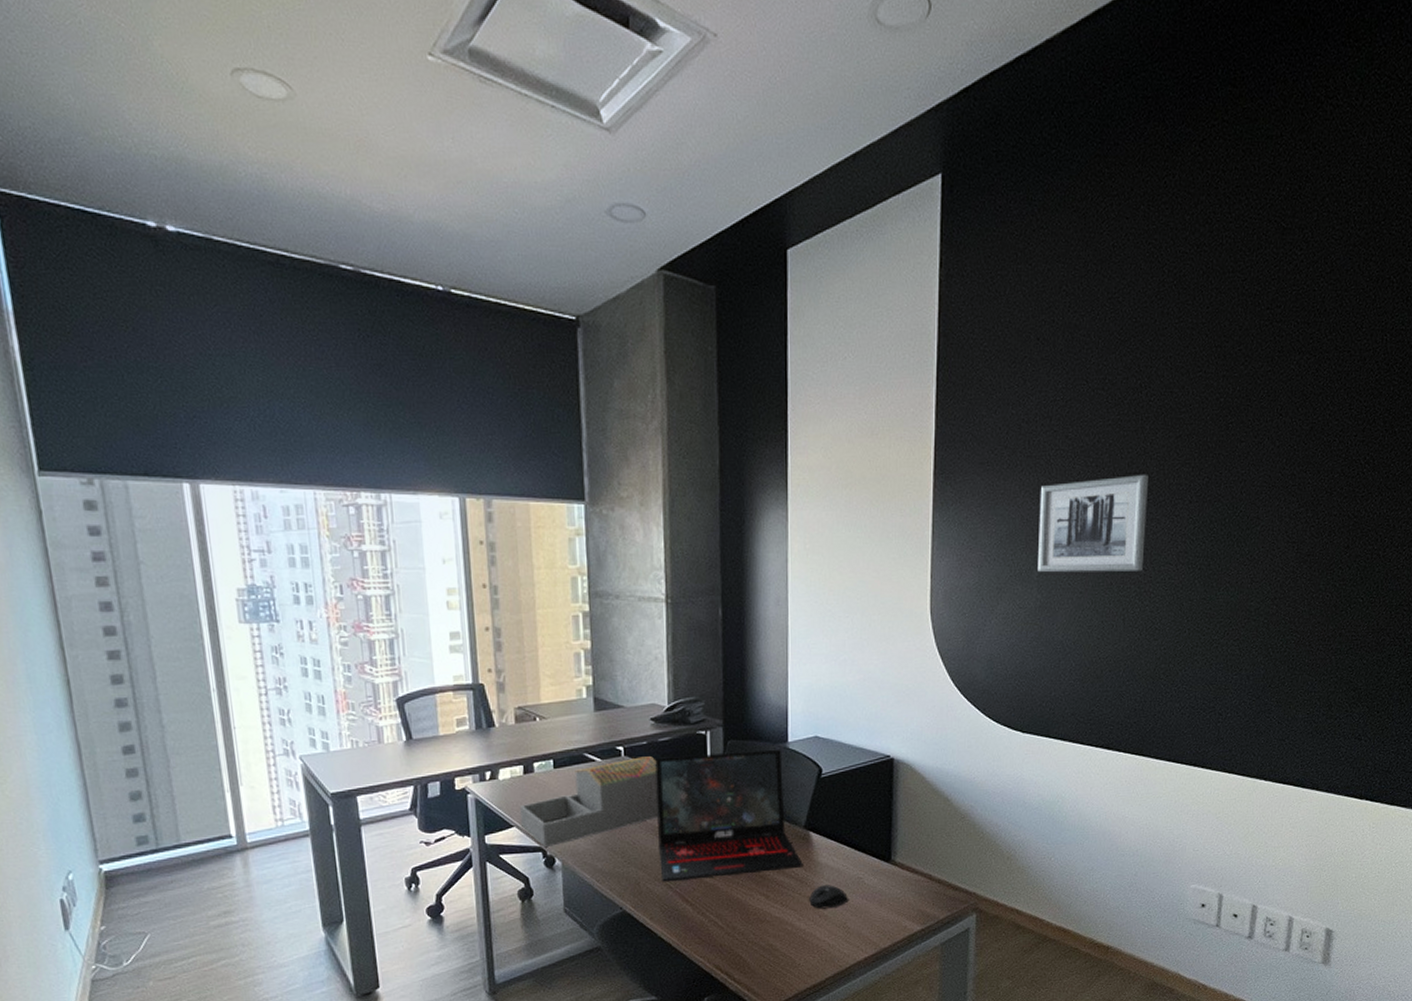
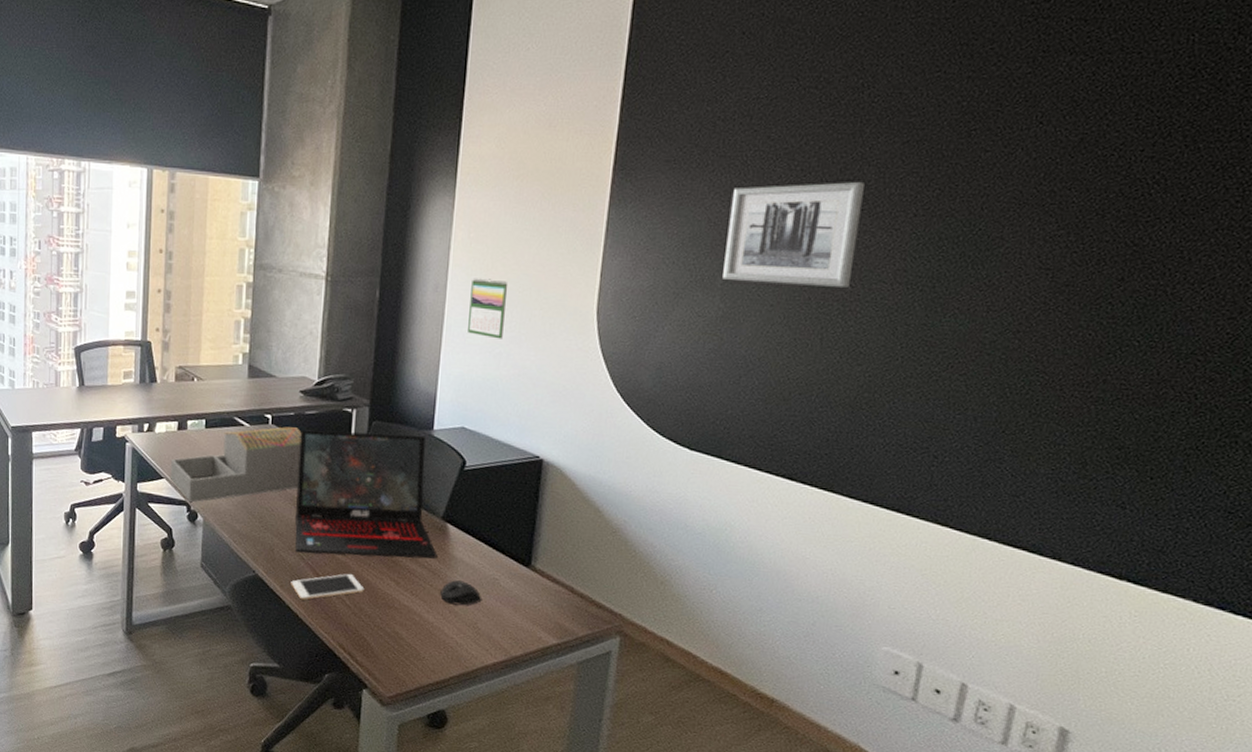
cell phone: none [660,894,735,929] -> present [291,573,365,600]
calendar: none [812,588,847,647] -> present [468,278,508,339]

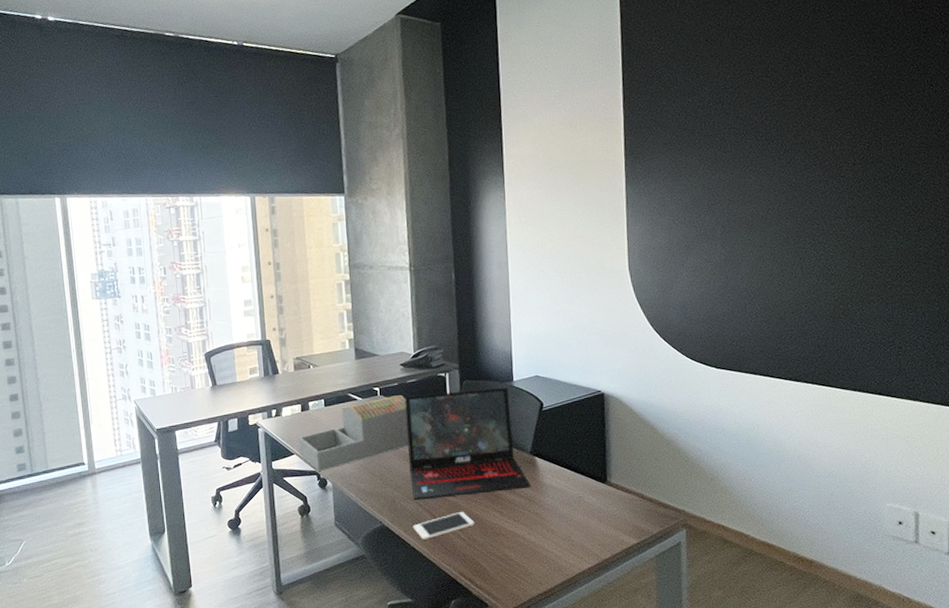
mouse: present [440,580,482,606] -> none [537,503,572,524]
calendar: present [468,278,508,339] -> none [527,253,558,300]
wall art: present [722,181,864,288] -> none [718,143,816,231]

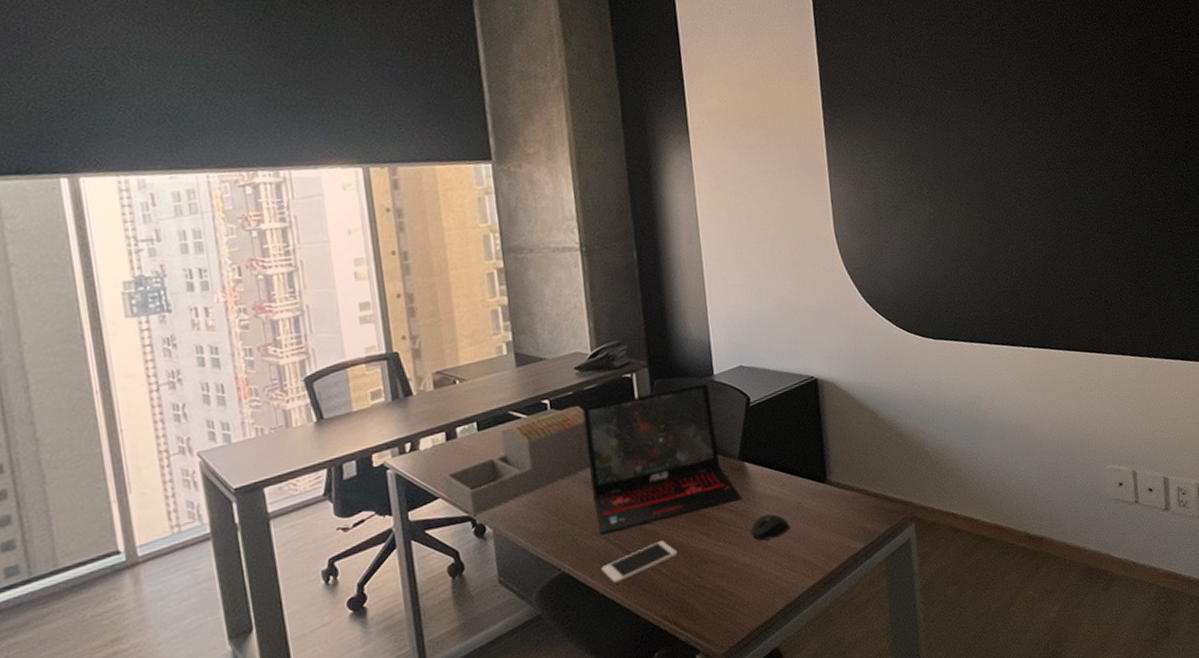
mouse: none [537,503,572,524] -> present [751,514,791,541]

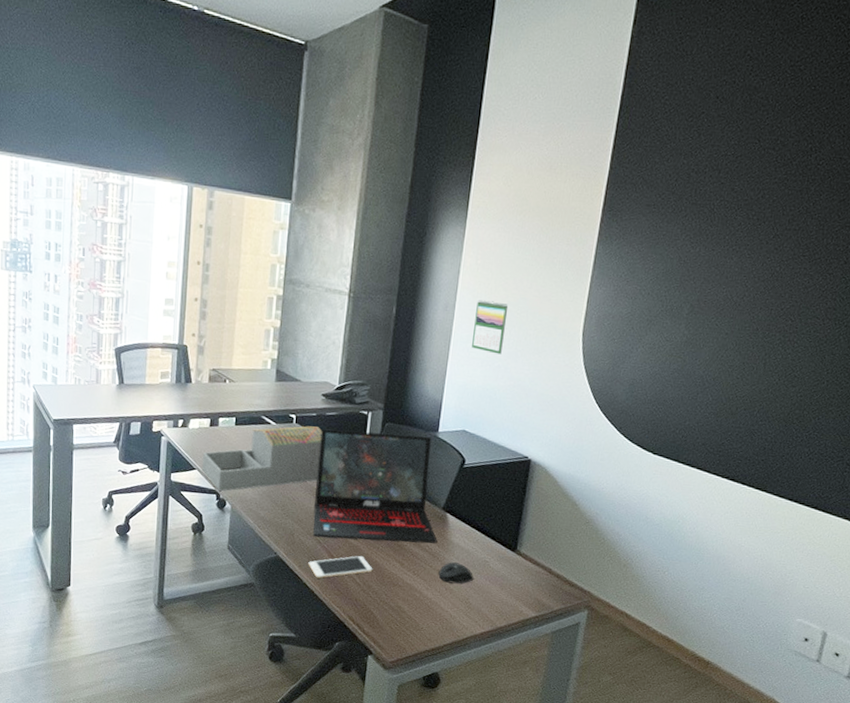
calendar: none [721,221,760,277] -> present [472,300,509,355]

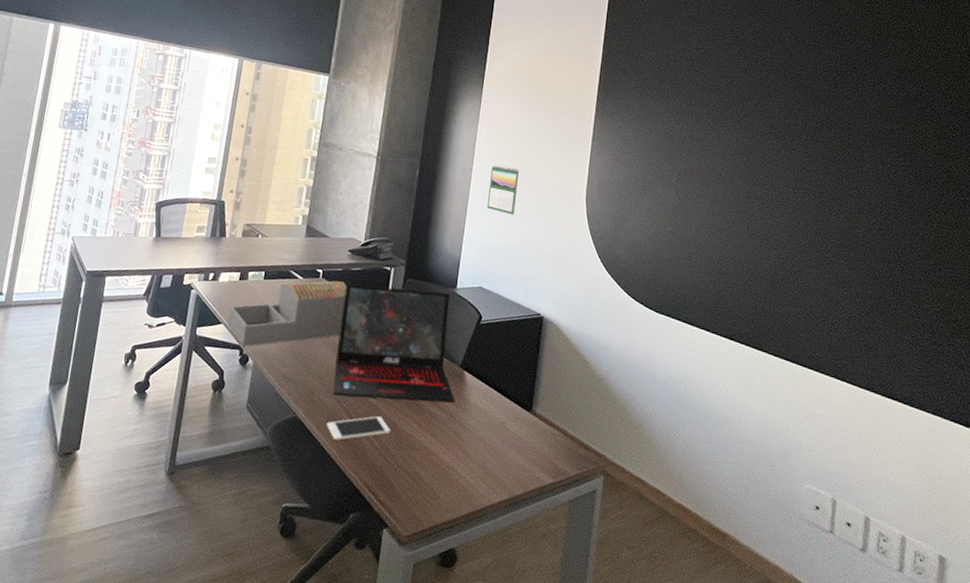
mouse: present [438,562,474,584] -> none [456,423,491,447]

